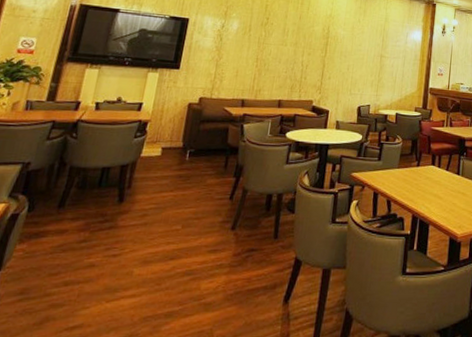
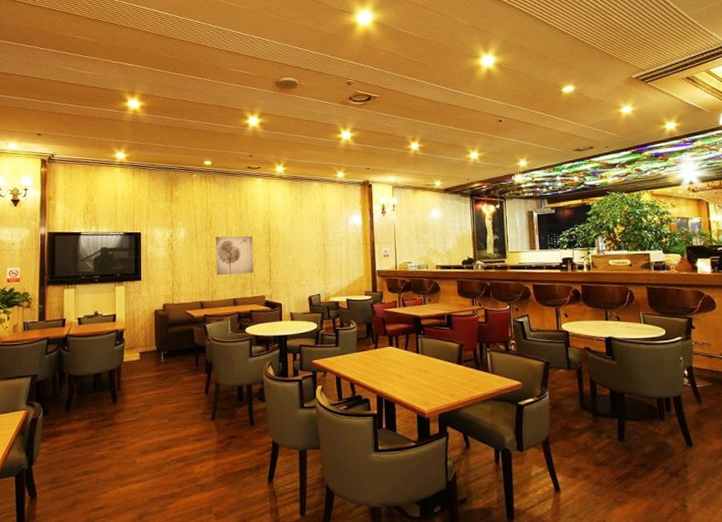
wall art: none [264,33,310,76] -> present [215,236,254,276]

